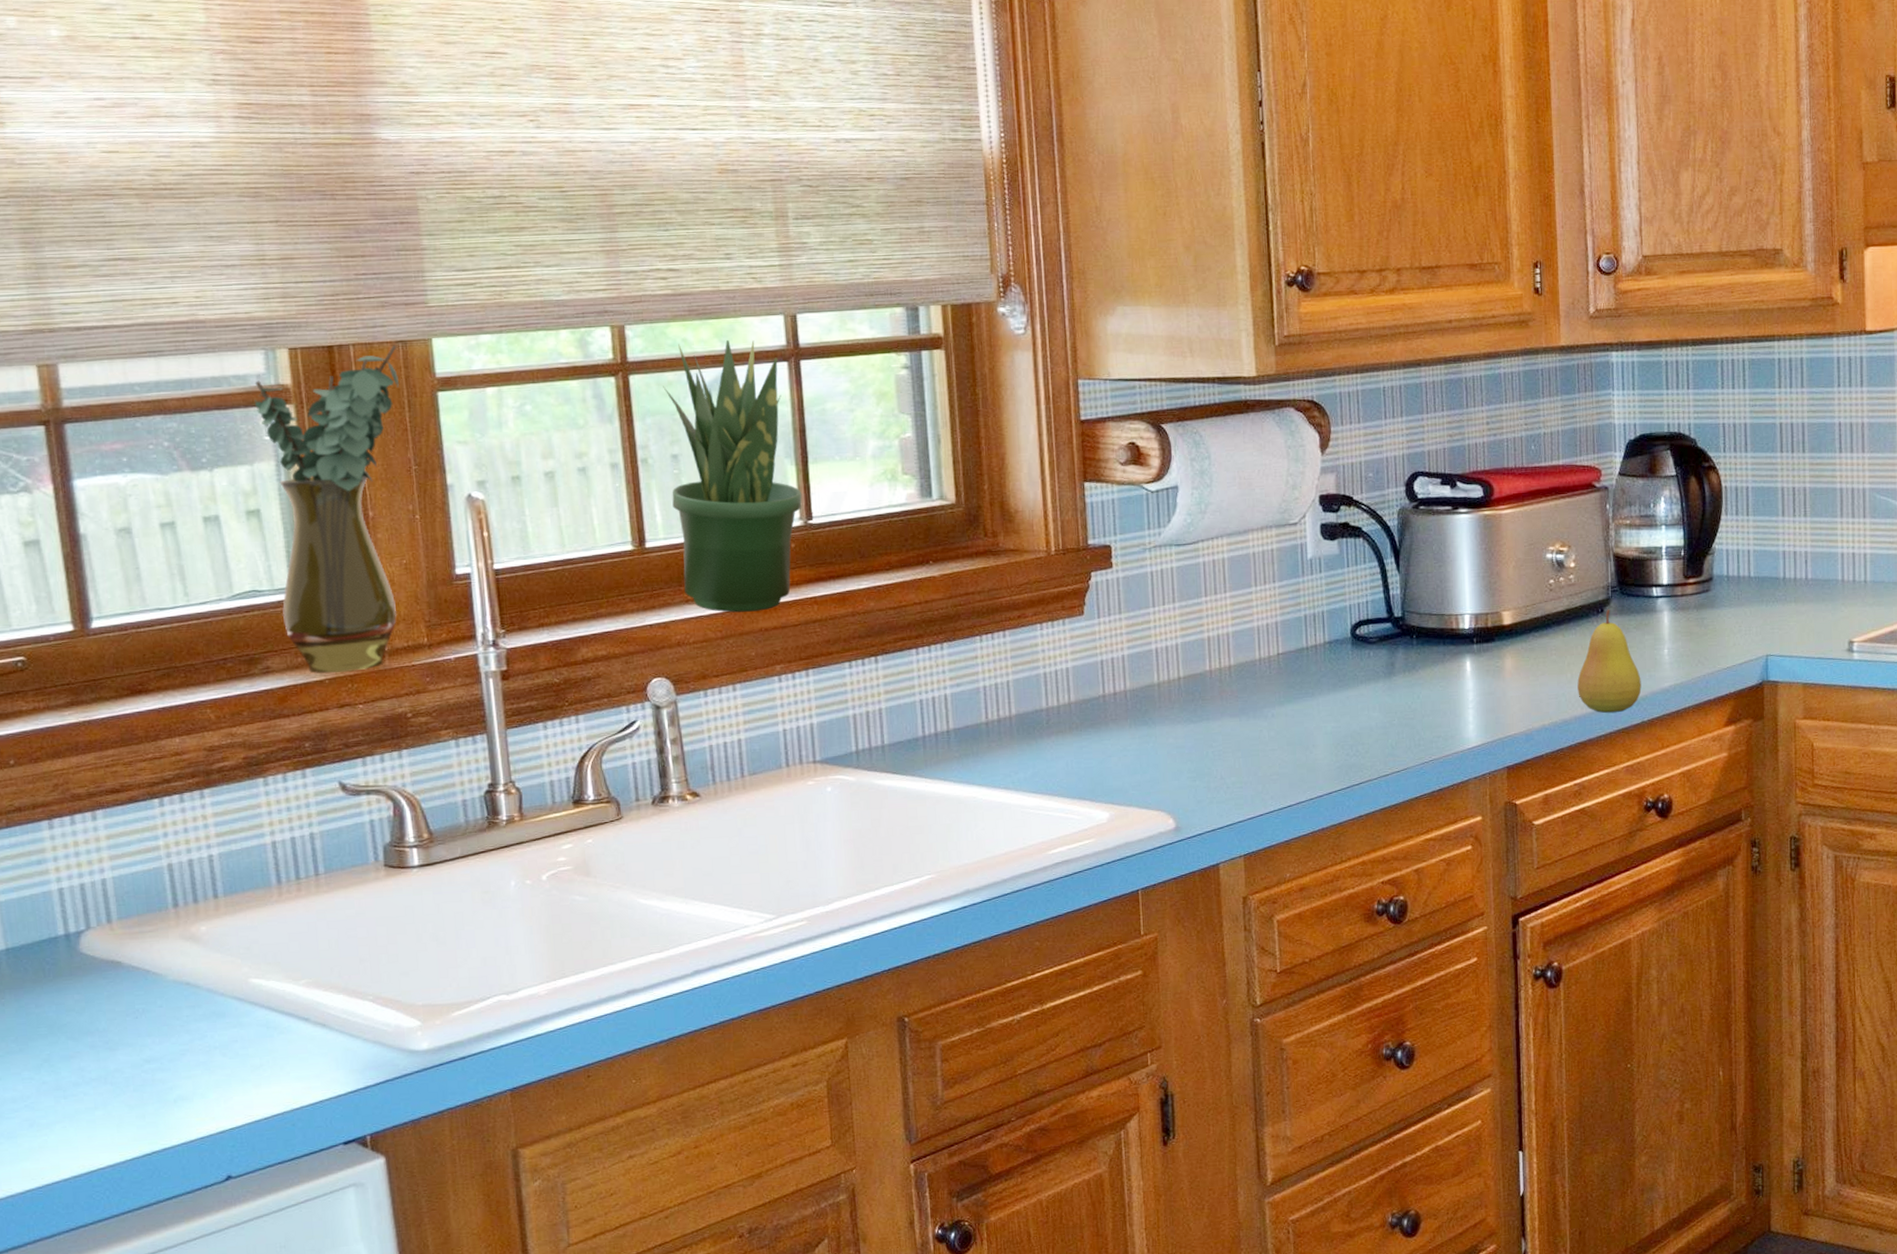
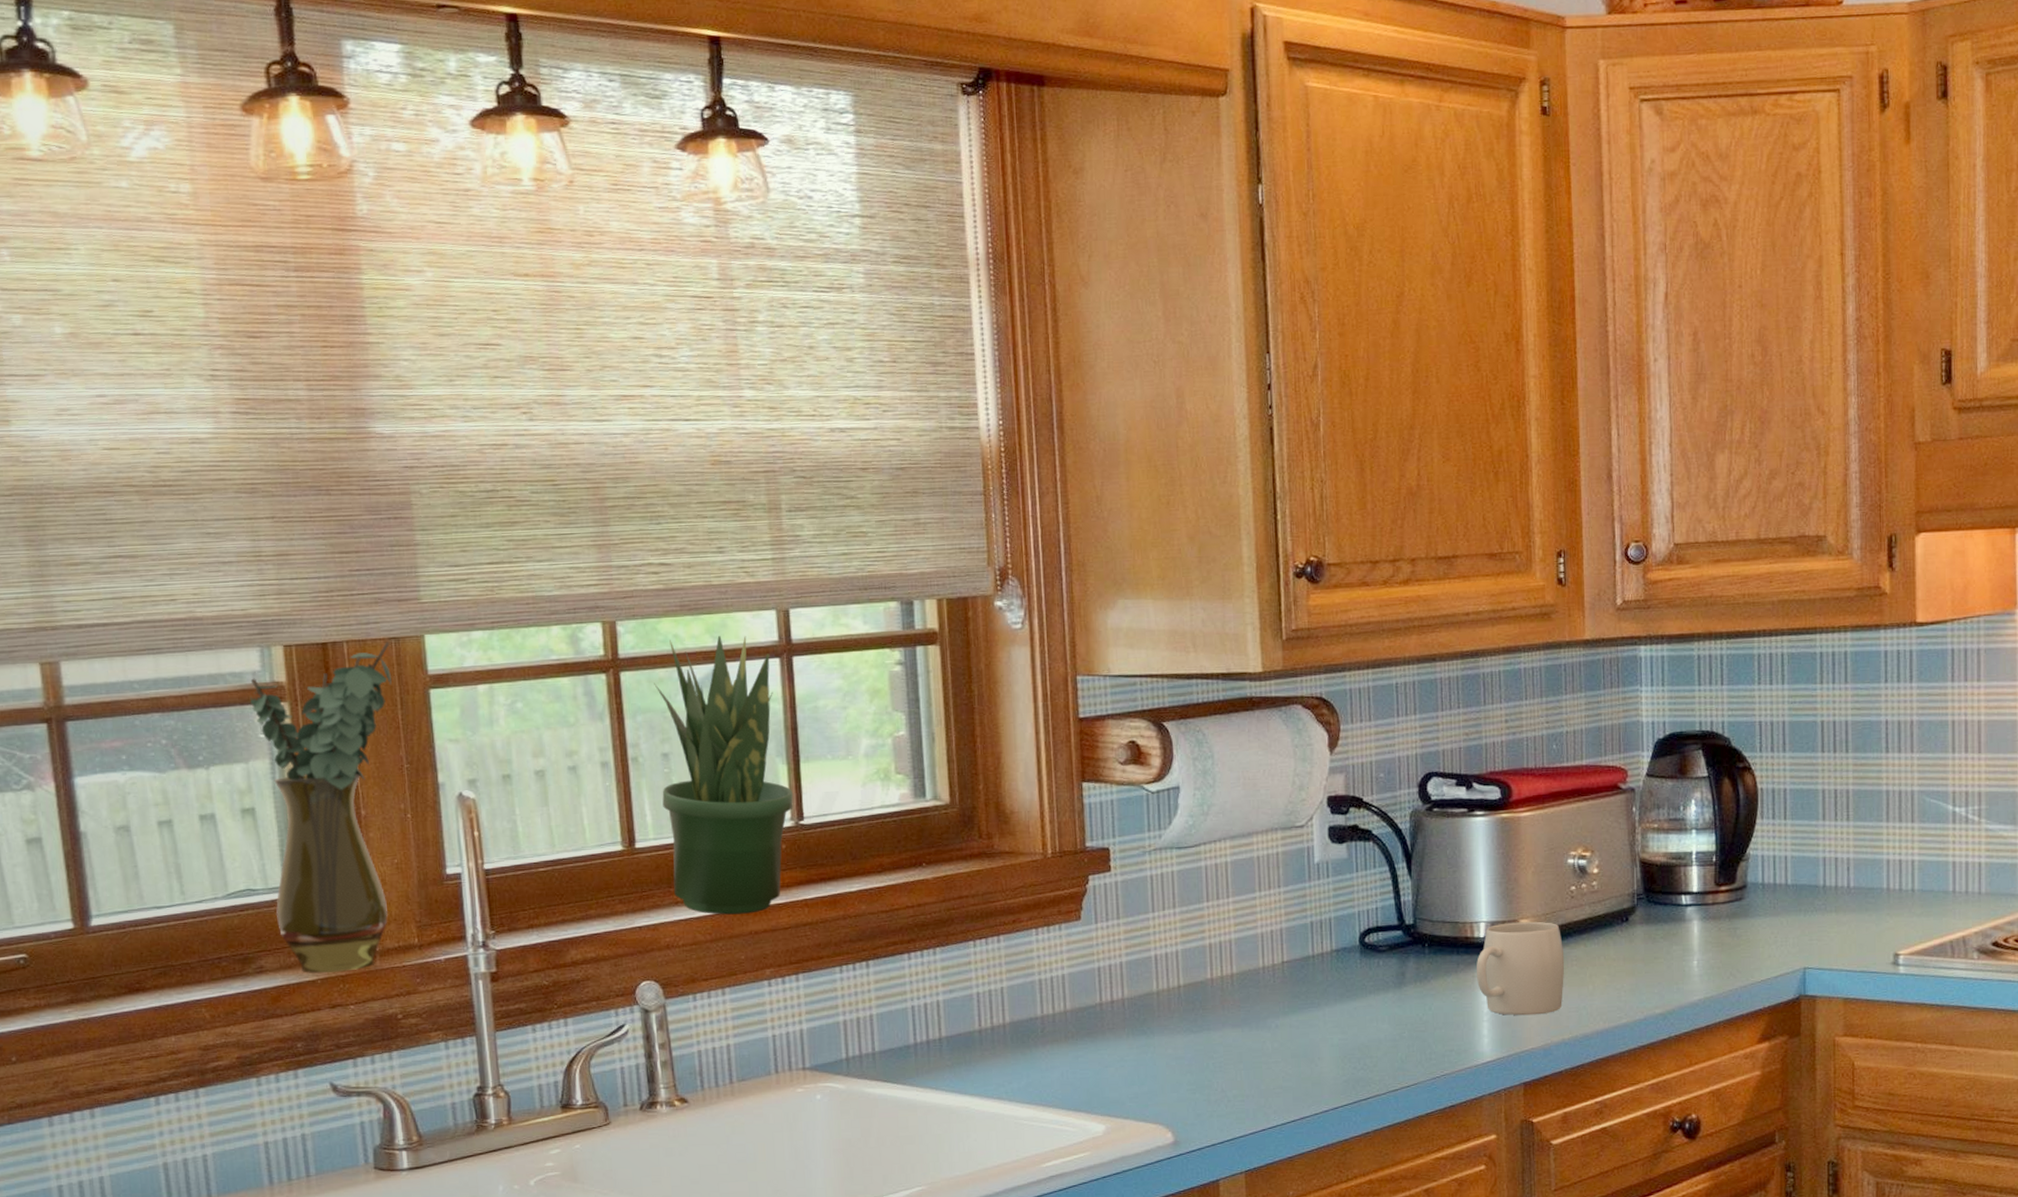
mug: none [1461,613,1545,703] -> present [1476,921,1565,1016]
fruit: present [1577,609,1642,714] -> none [1600,917,1669,1028]

